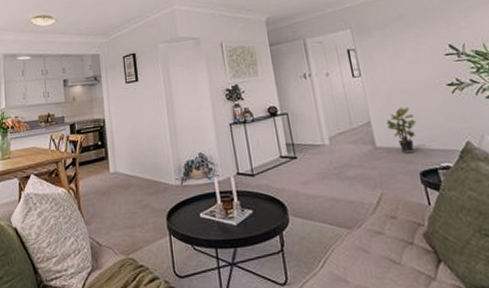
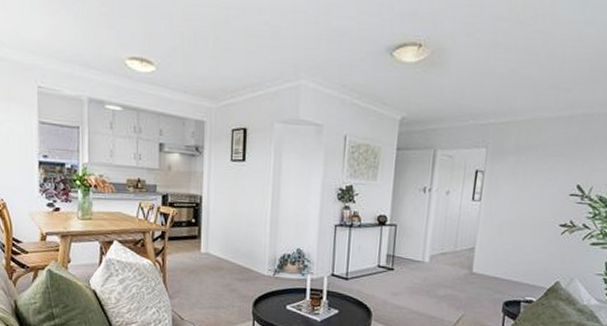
potted plant: present [385,107,416,154] -> none [489,238,518,284]

